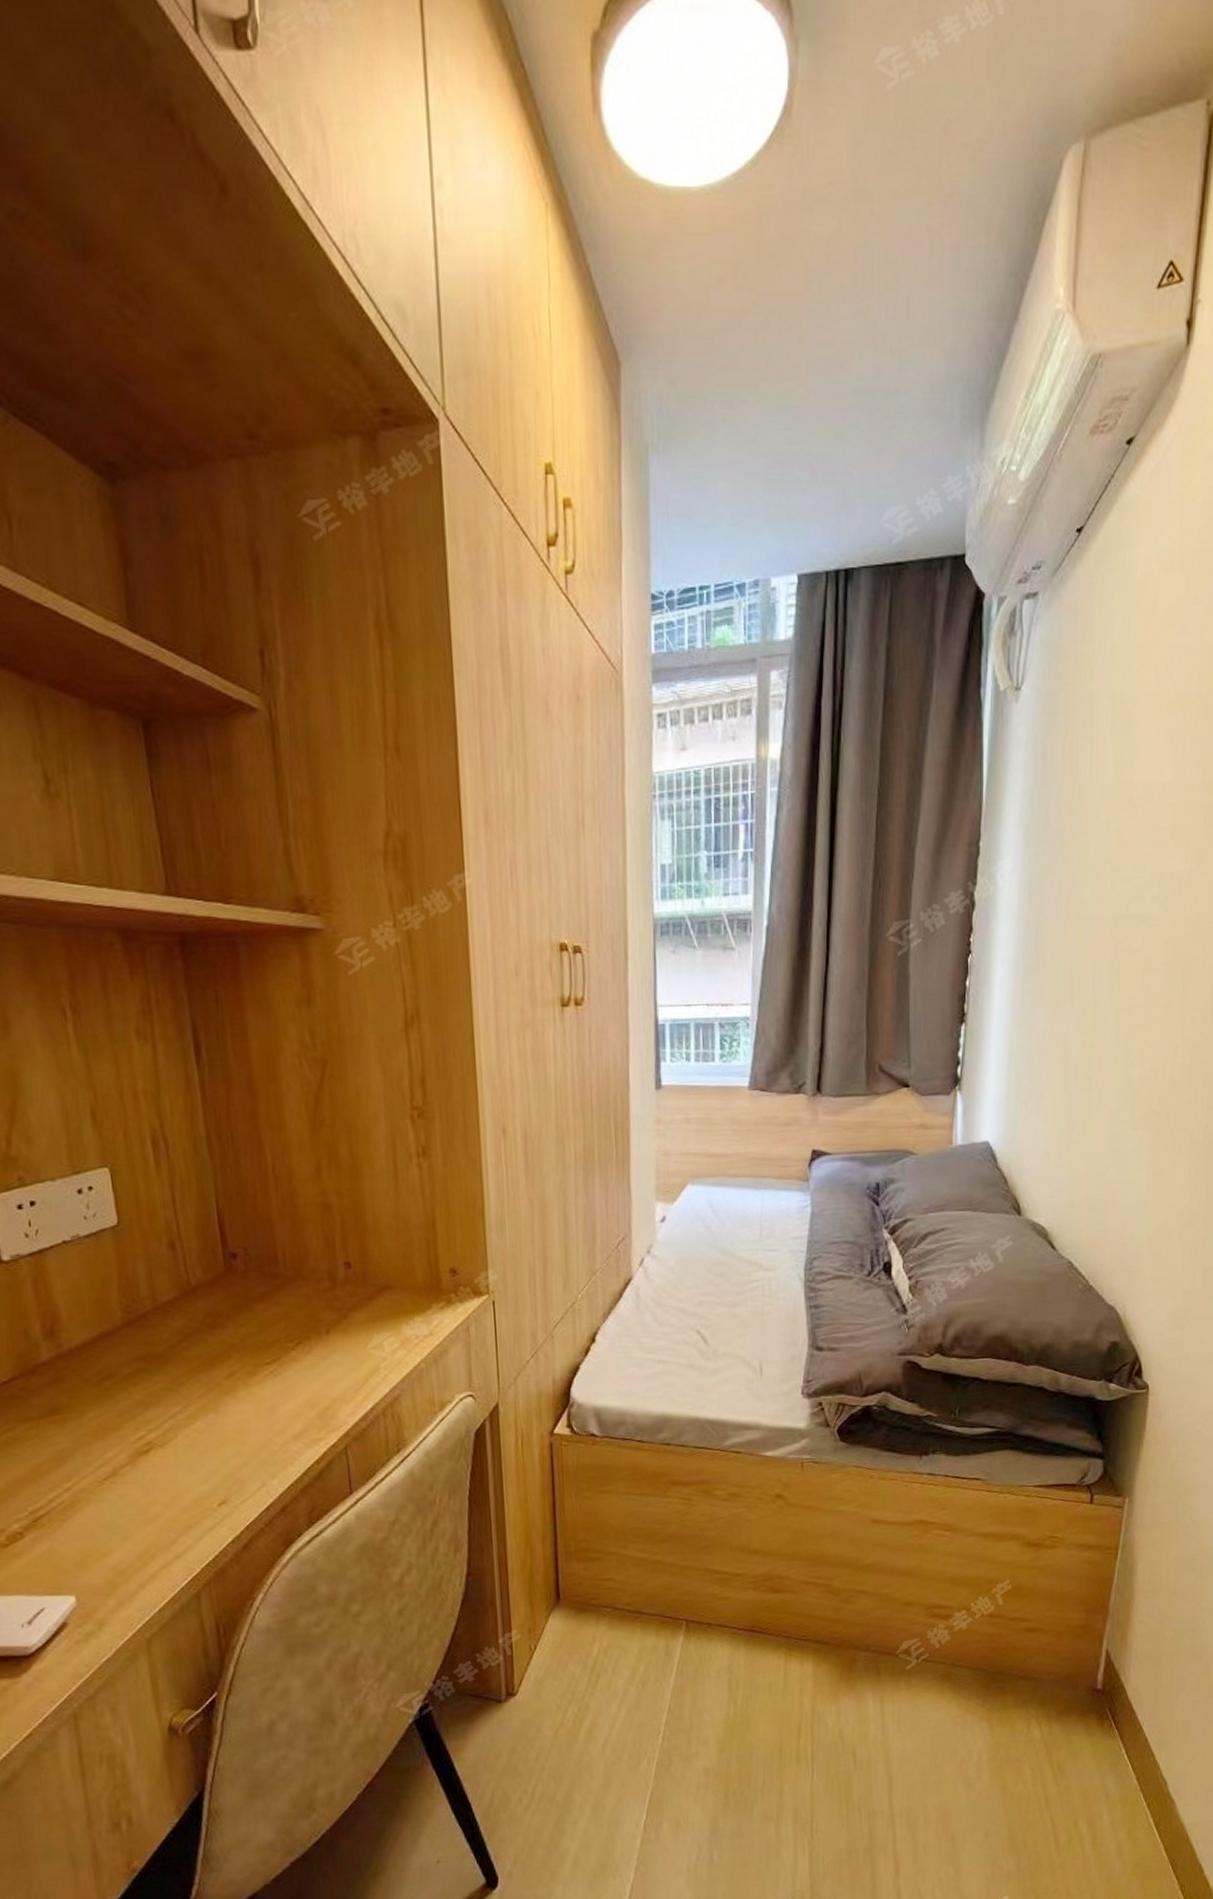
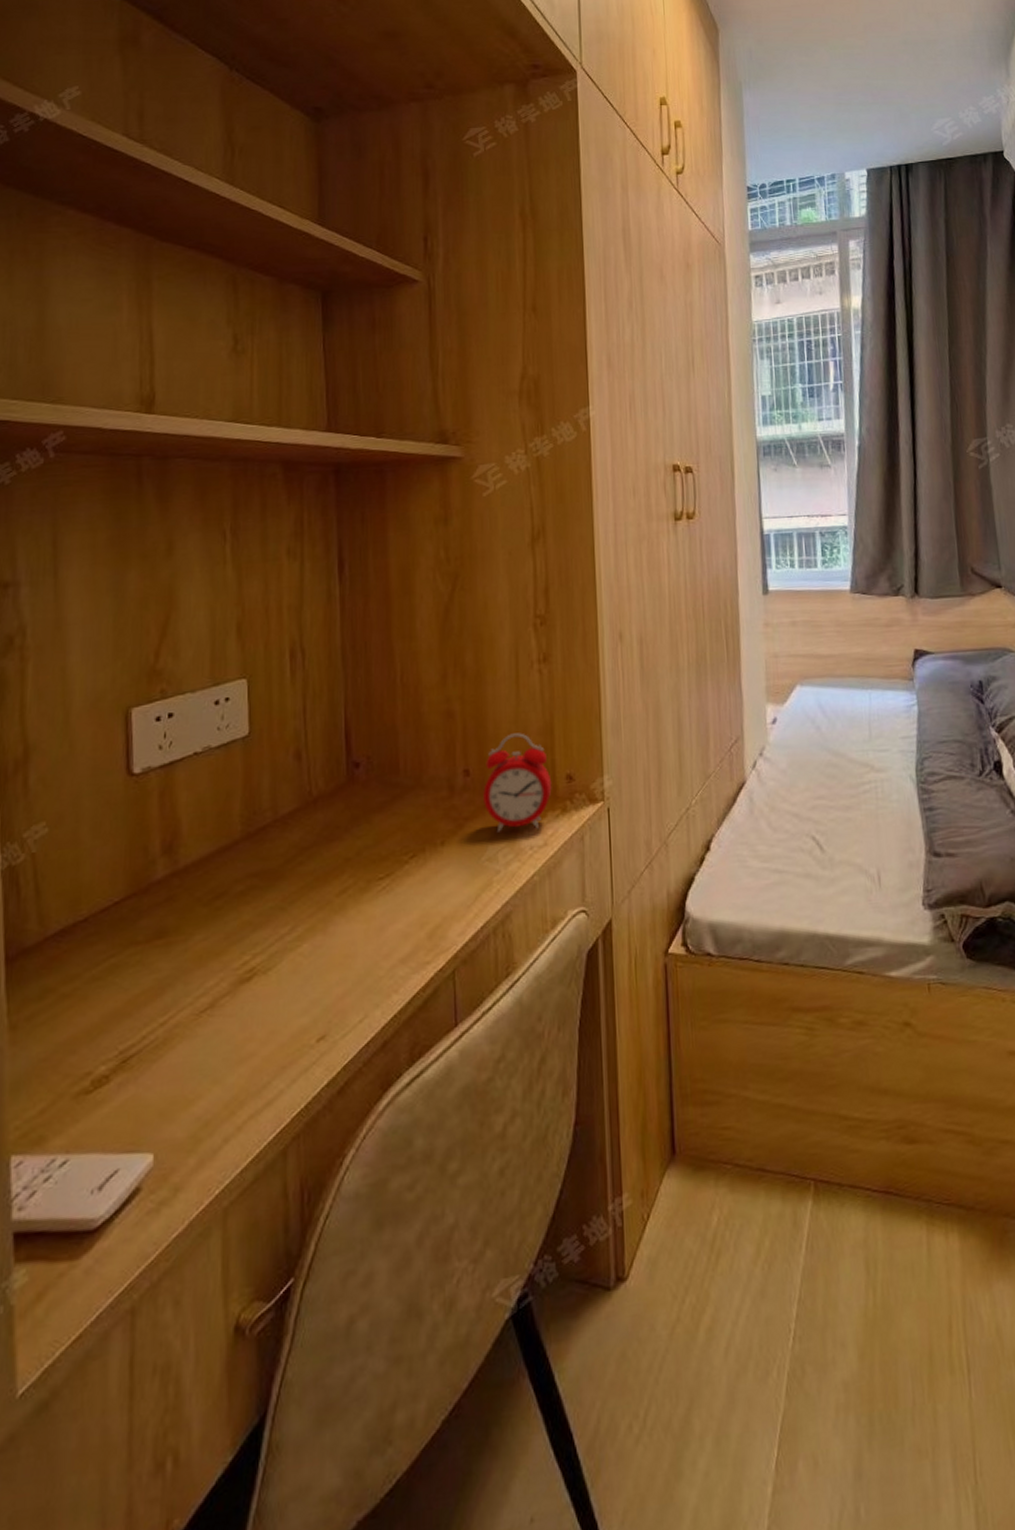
alarm clock: none [366,1227,436,1322] -> present [483,733,552,832]

